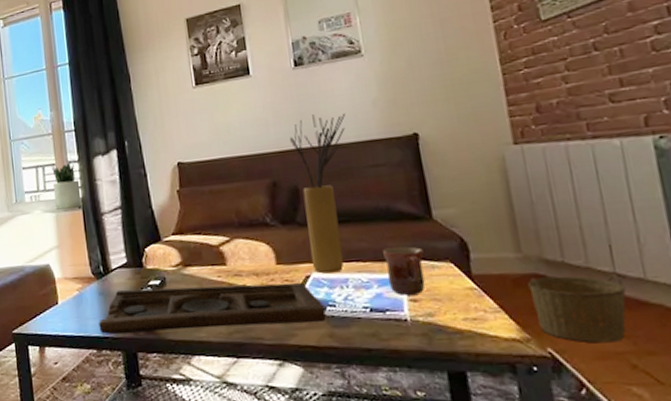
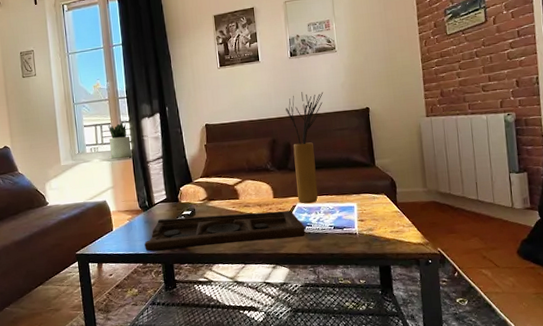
mug: present [381,246,426,295] -> none [342,184,369,217]
basket: present [528,274,626,343] -> none [429,200,483,244]

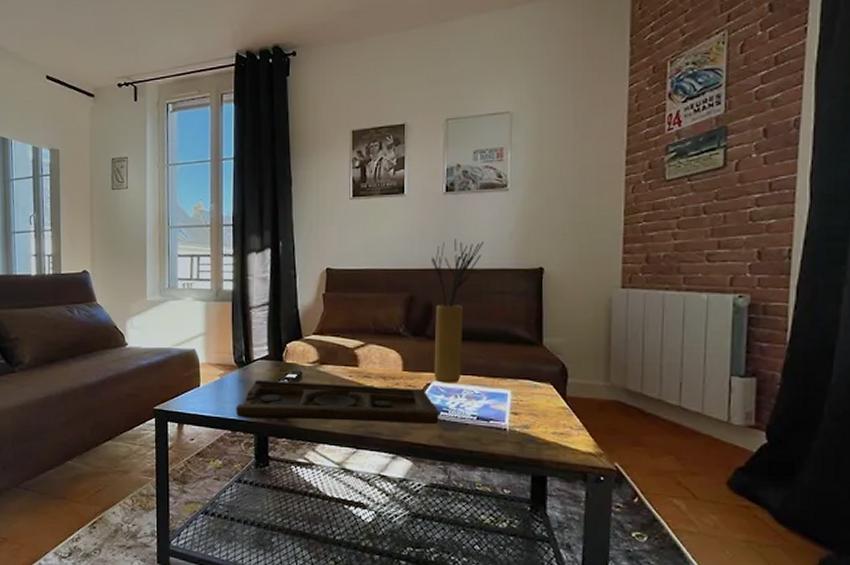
planter: present [107,122,134,160] -> none [204,255,235,300]

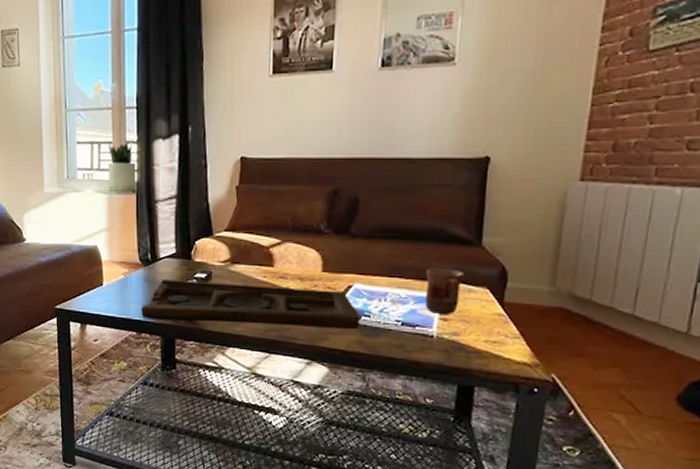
planter: none [204,255,235,300] -> present [106,142,139,193]
vase: present [432,239,485,383] -> none [356,123,423,286]
mug: none [495,366,530,408] -> present [424,268,465,314]

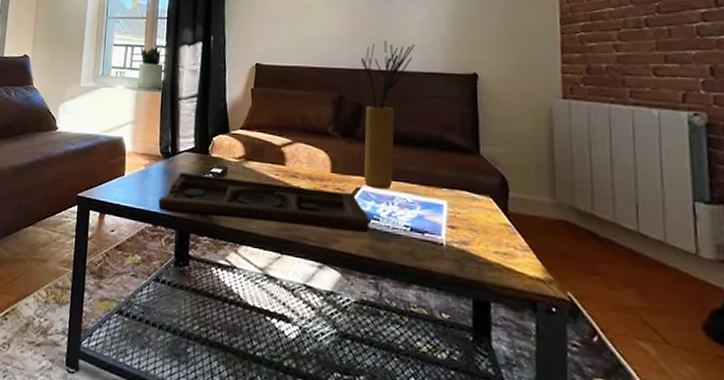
vase: none [356,123,423,286] -> present [361,41,415,189]
mug: present [424,268,465,314] -> none [429,174,467,222]

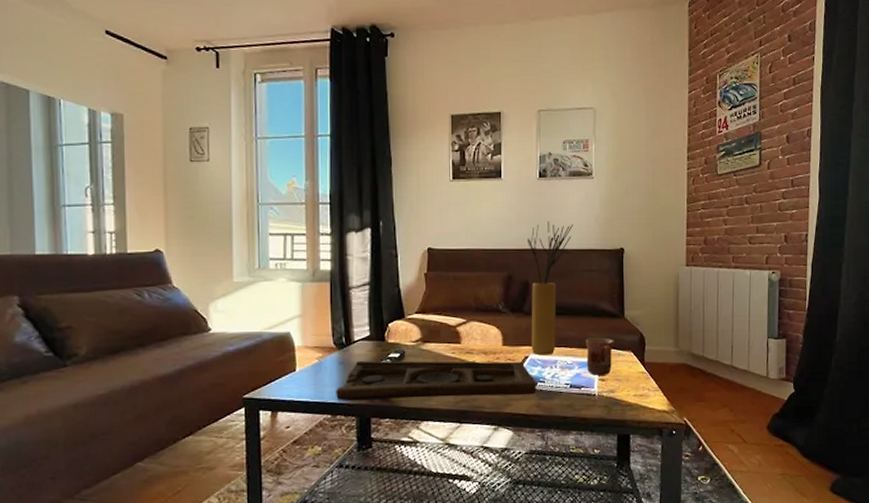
planter: present [135,45,165,90] -> none [300,234,333,281]
mug: none [429,174,467,222] -> present [585,337,614,375]

